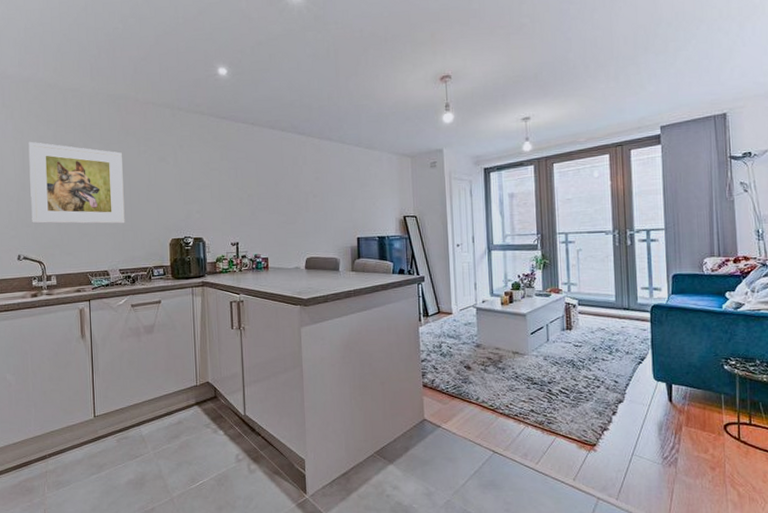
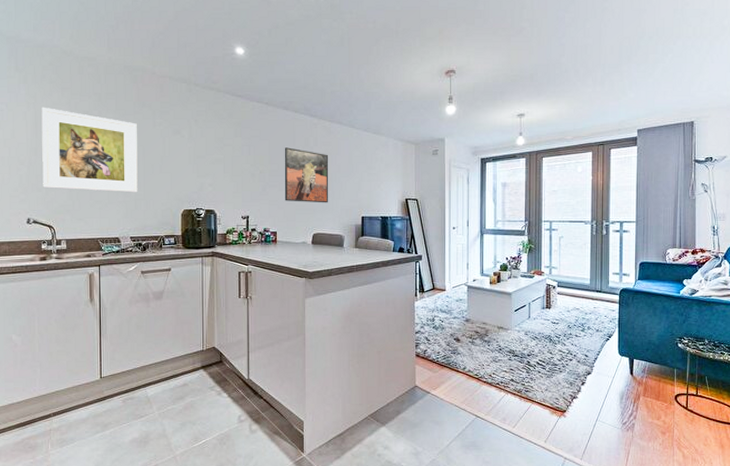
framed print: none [272,168,321,225] -> present [284,147,329,203]

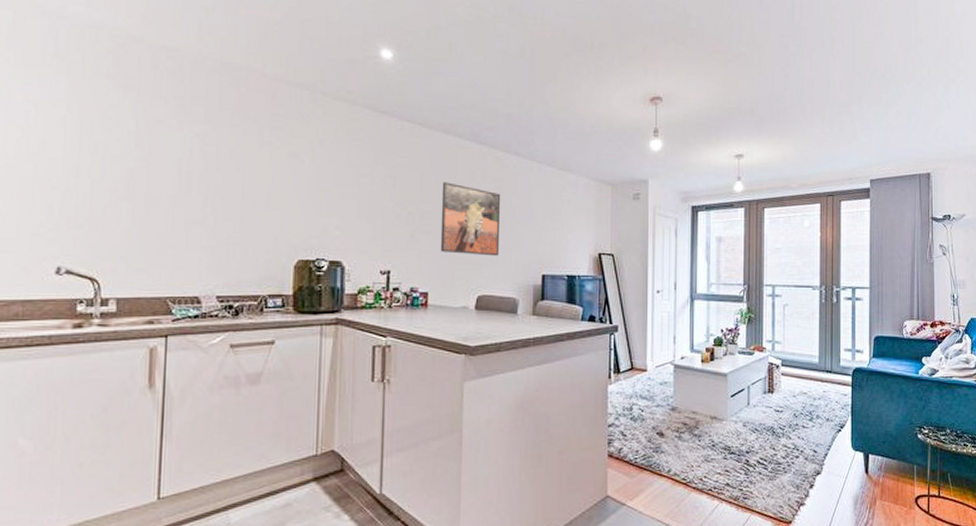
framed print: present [41,107,138,193] -> none [85,110,235,235]

